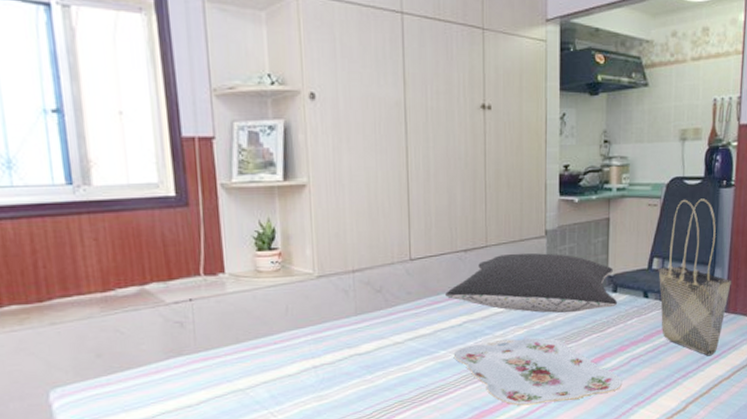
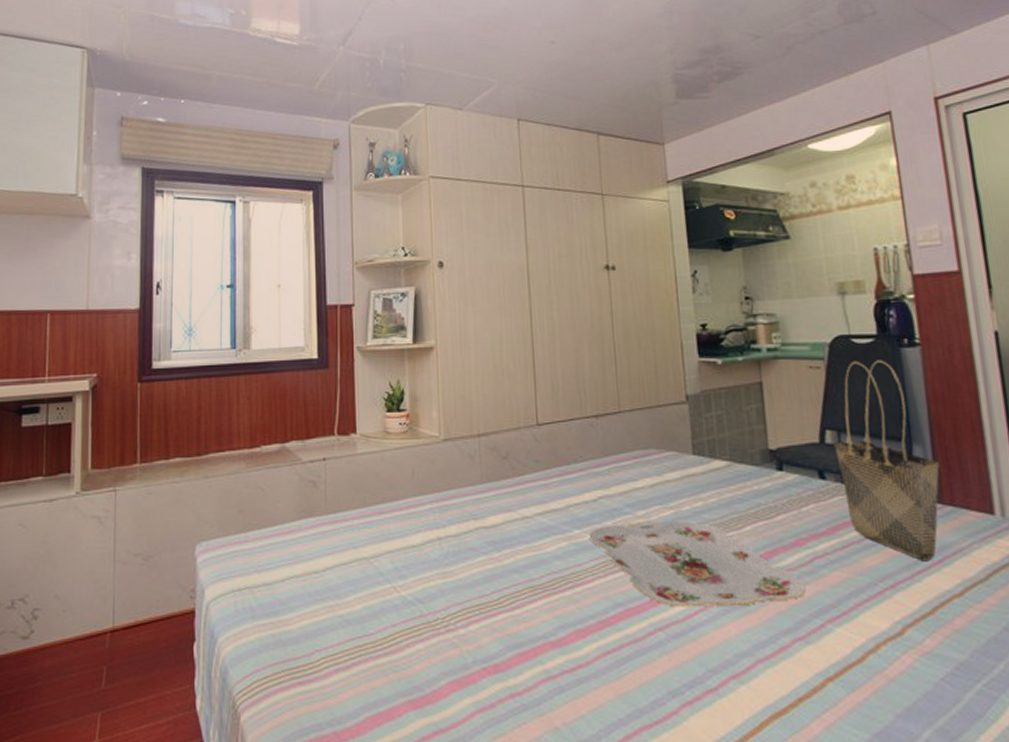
pillow: present [445,253,617,314] -> none [577,420,785,493]

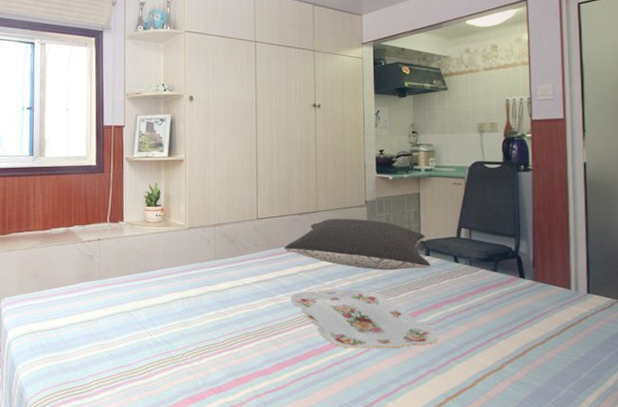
pillow: none [577,420,785,493] -> present [284,218,430,271]
tote bag: present [832,360,940,562] -> none [465,180,537,320]

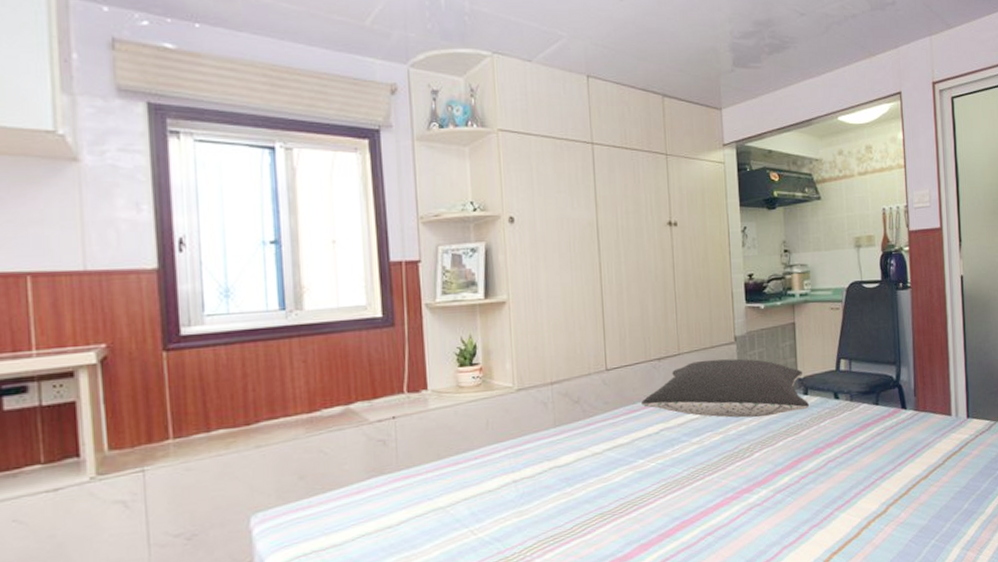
serving tray: present [290,289,438,349] -> none [651,443,820,515]

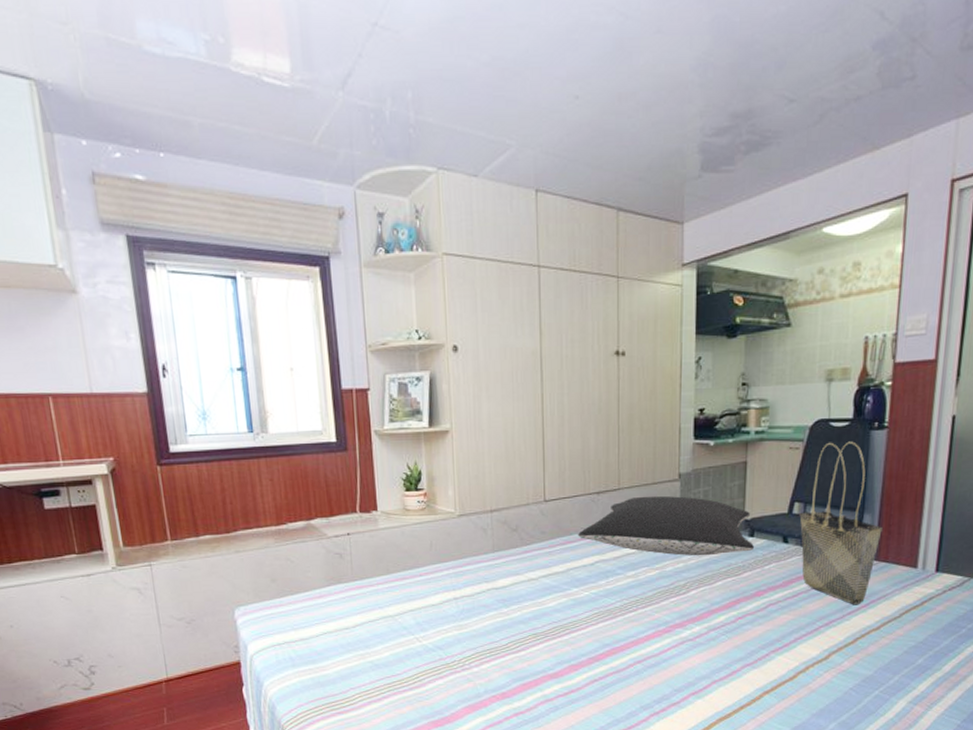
tote bag: none [845,301,918,456] -> present [798,441,882,605]

